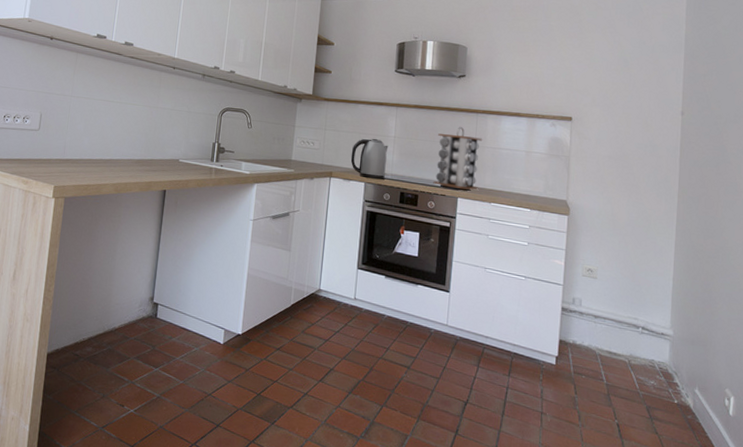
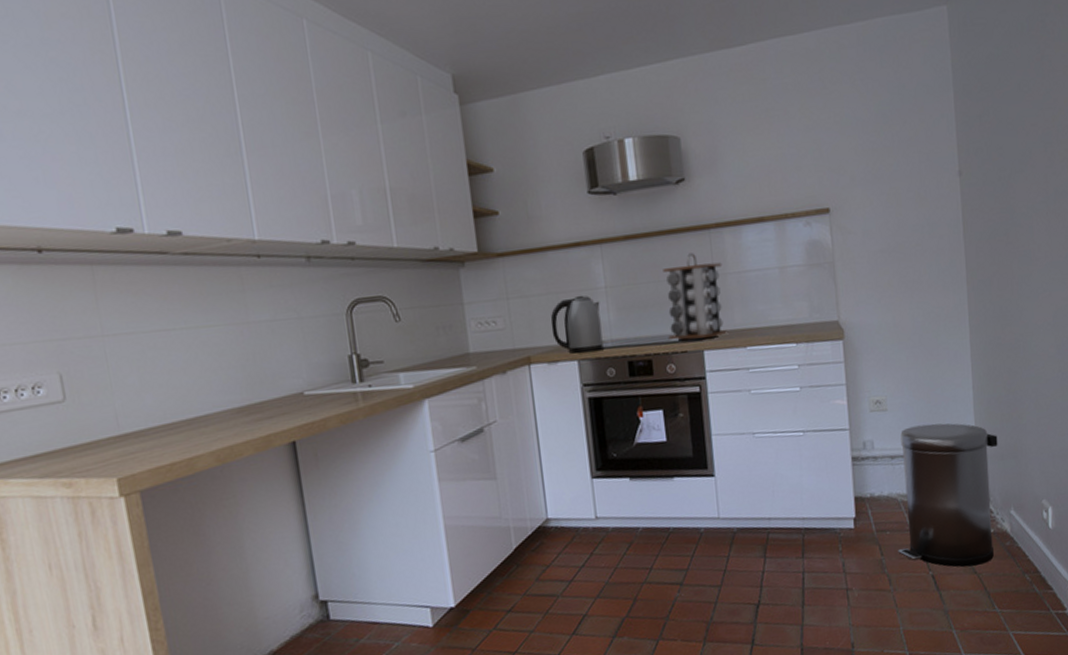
pedal bin: none [590,296,690,428] -> present [898,423,998,567]

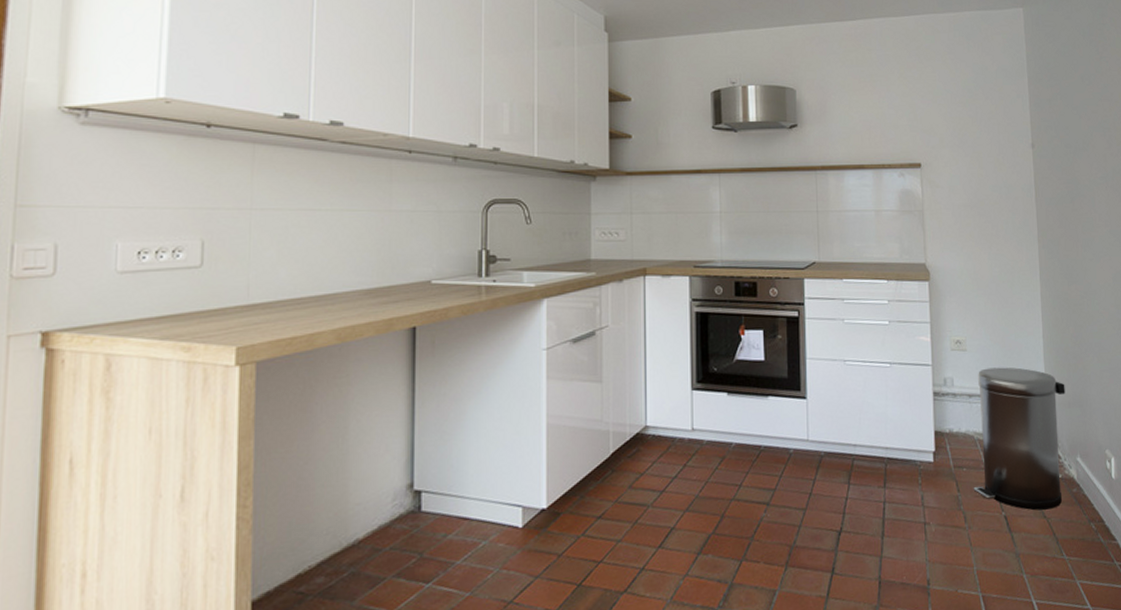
kettle: present [550,295,604,354] -> none [668,217,714,270]
spice rack: present [663,253,727,341] -> none [773,190,826,269]

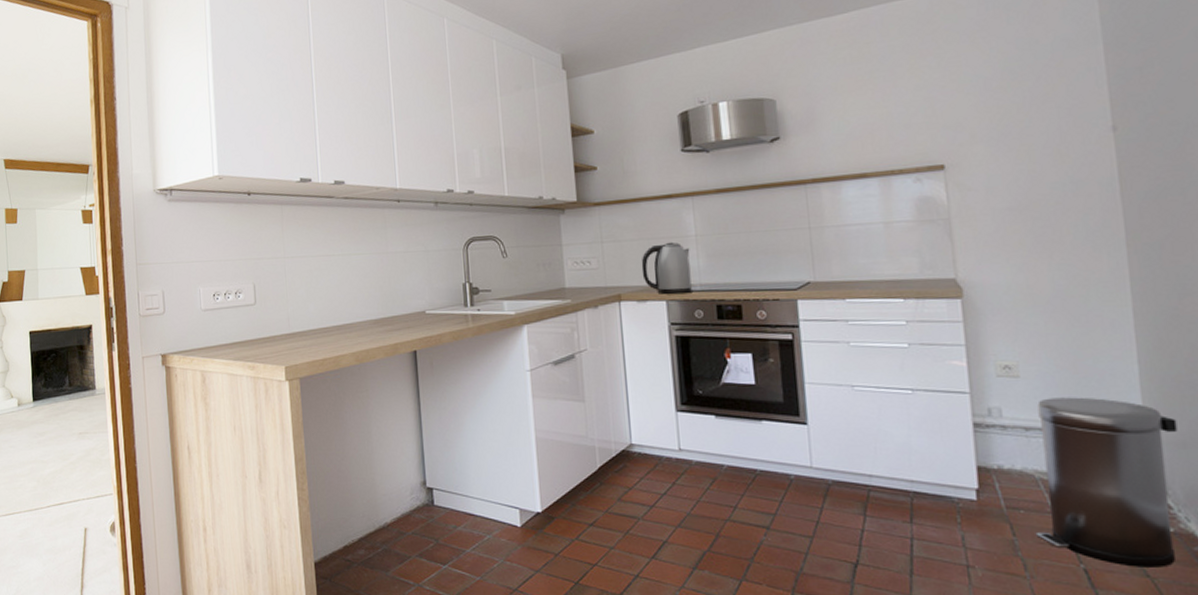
kettle: none [668,217,714,270] -> present [641,241,692,295]

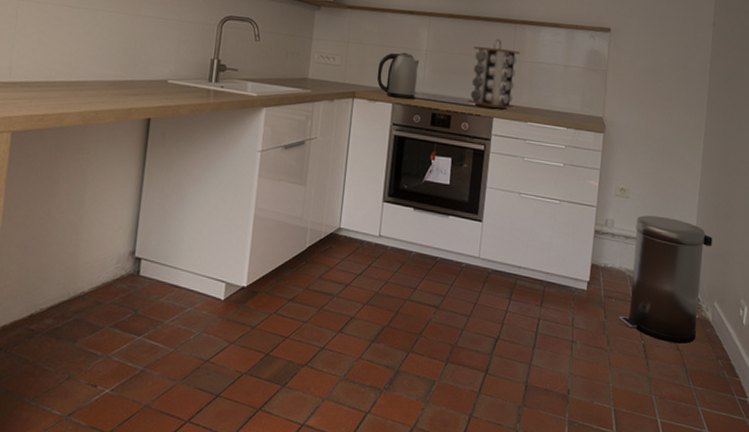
spice rack: none [755,206,824,290] -> present [467,39,521,110]

